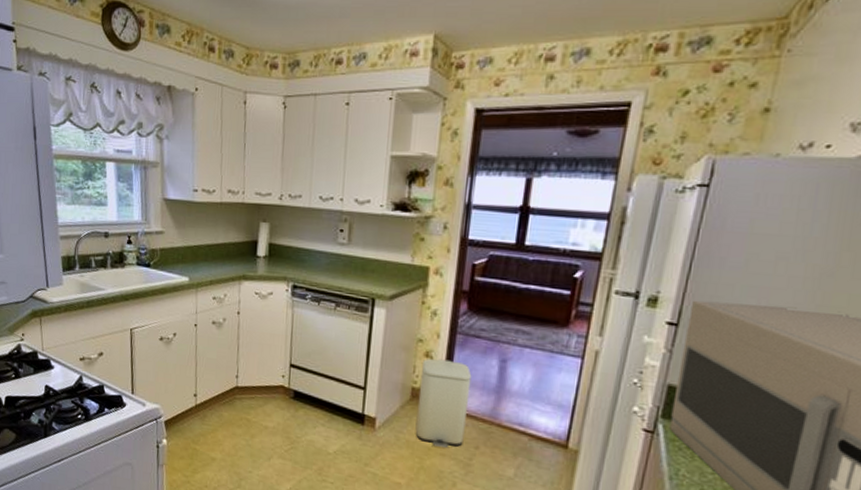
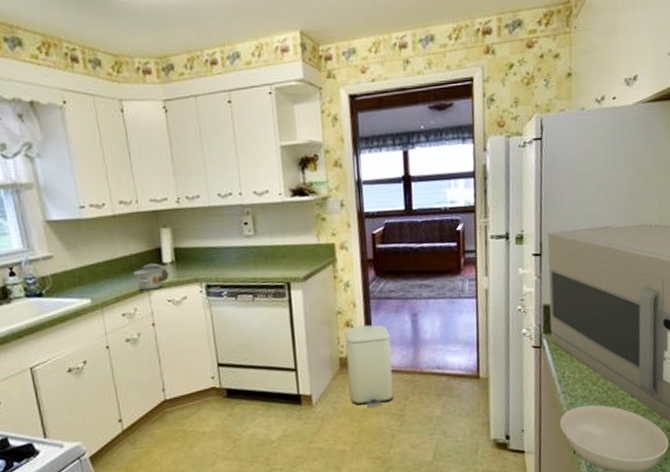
cooking pot: none [228,254,261,280] -> present [132,263,169,291]

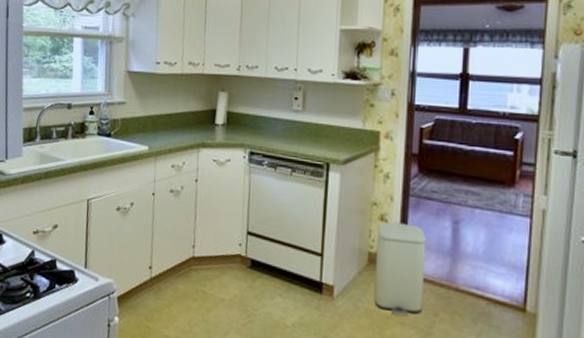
cooking pot: present [132,263,169,291] -> none [187,122,219,148]

